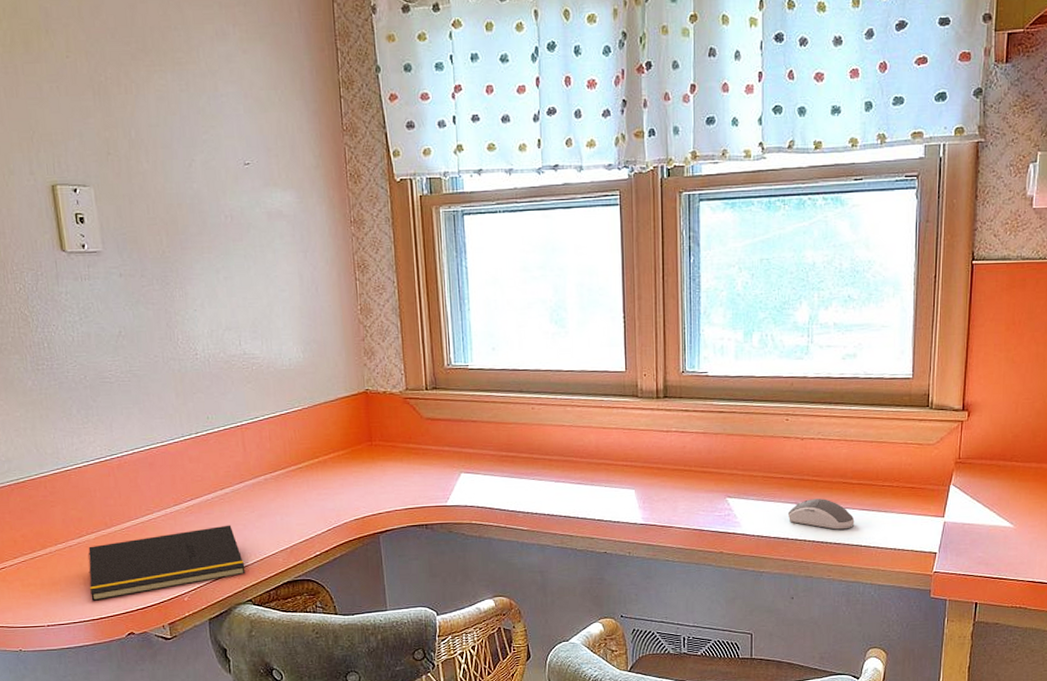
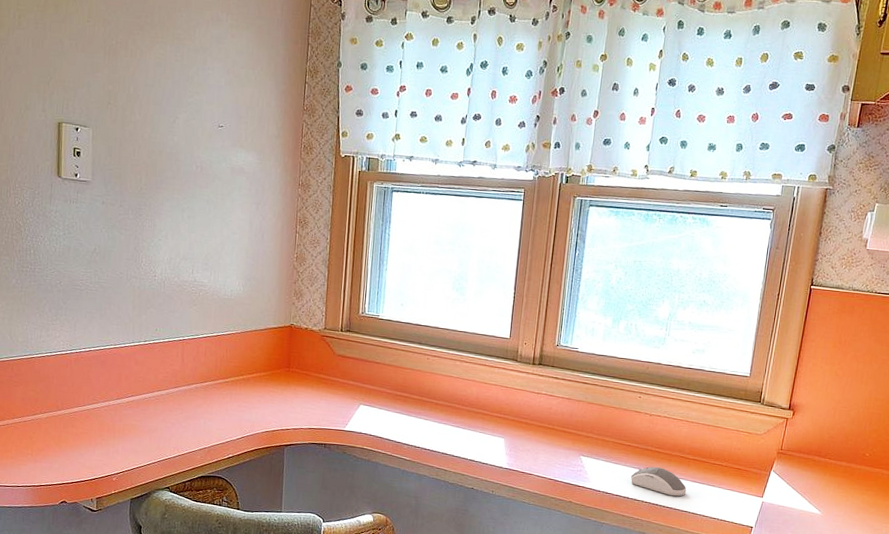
notepad: present [88,525,246,602] -> none [35,421,168,471]

